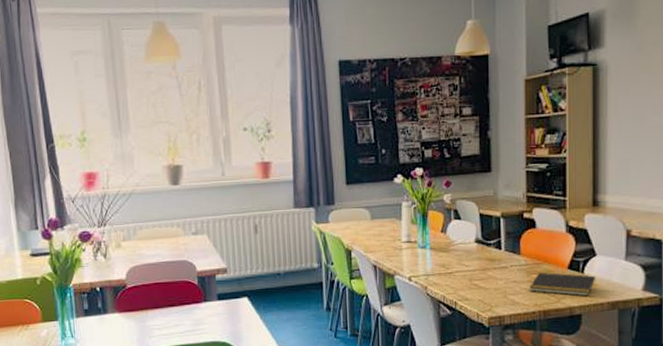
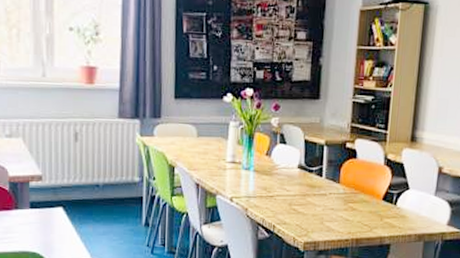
notepad: present [530,272,595,297] -> none [345,201,406,228]

